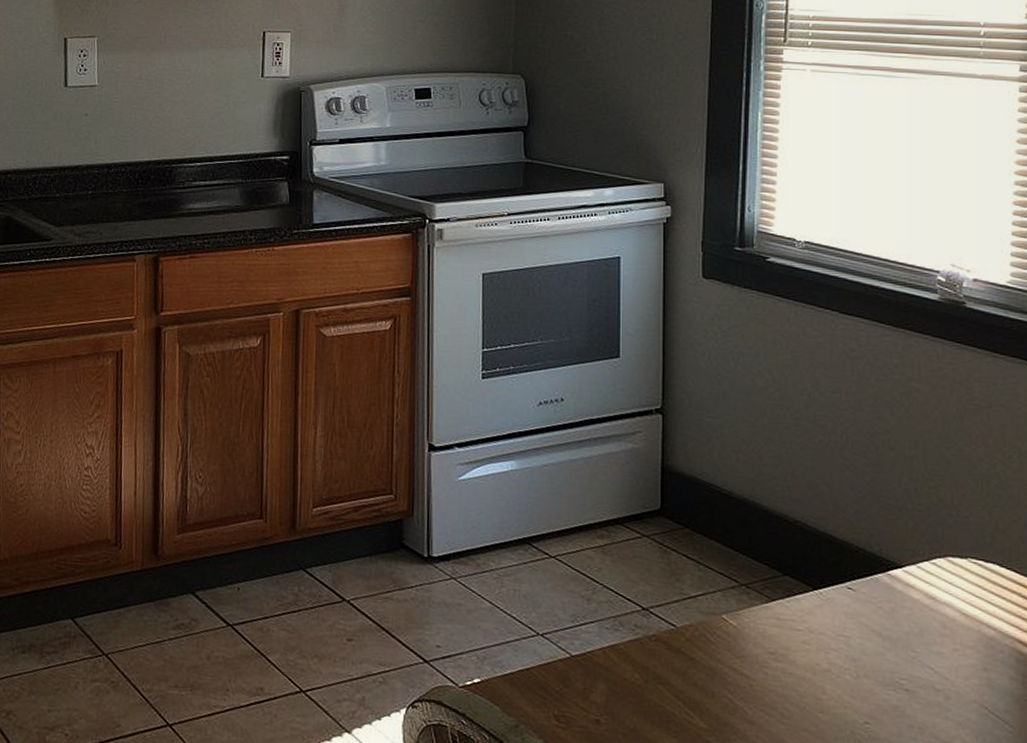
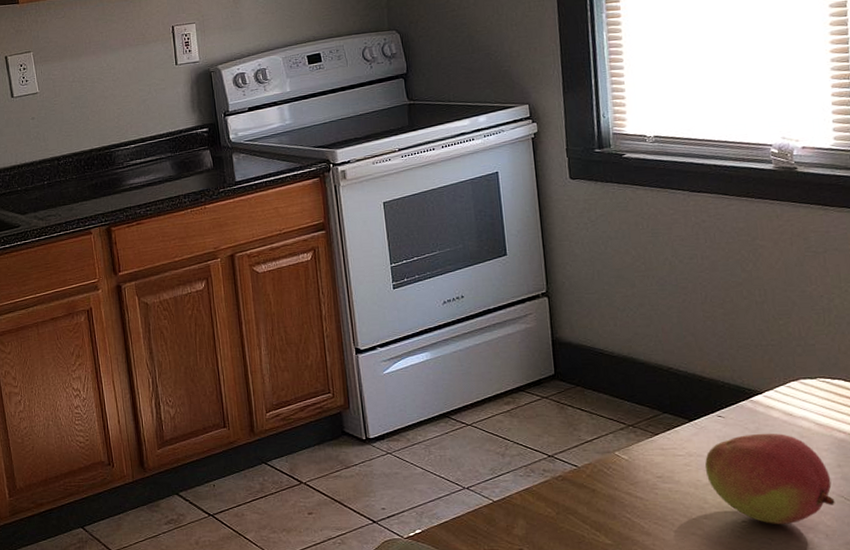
fruit: none [826,615,977,734] -> present [704,433,835,525]

